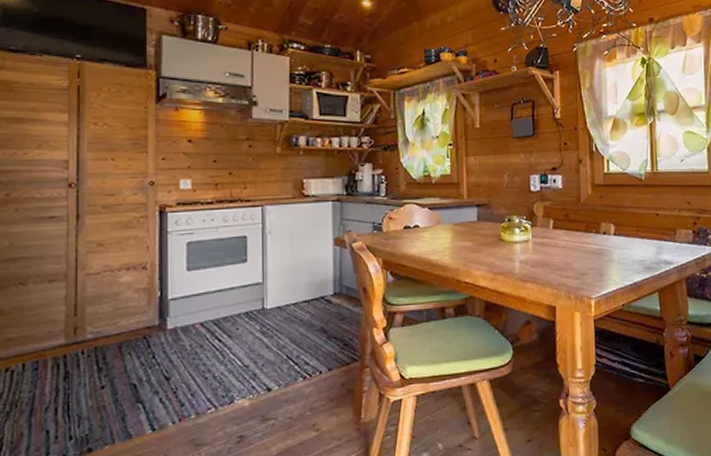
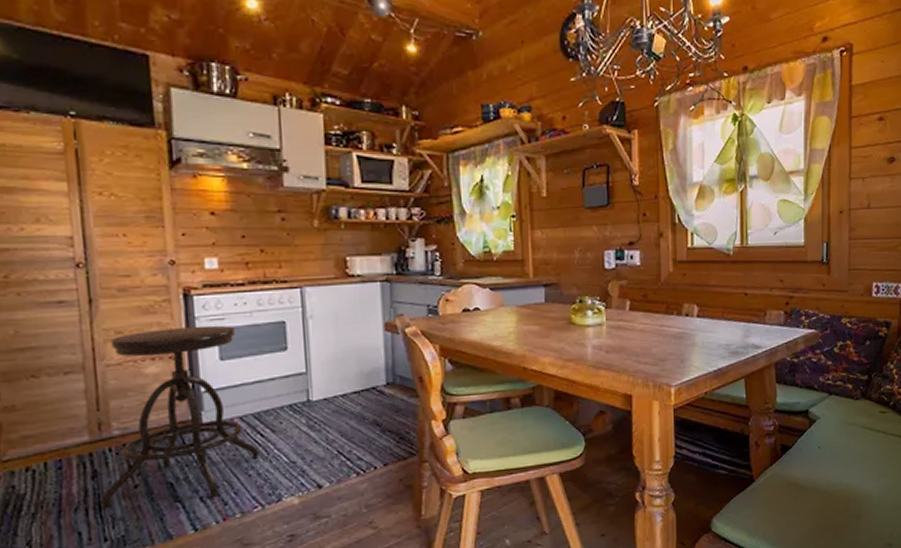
stool: none [69,239,215,409] -> present [100,325,259,510]

